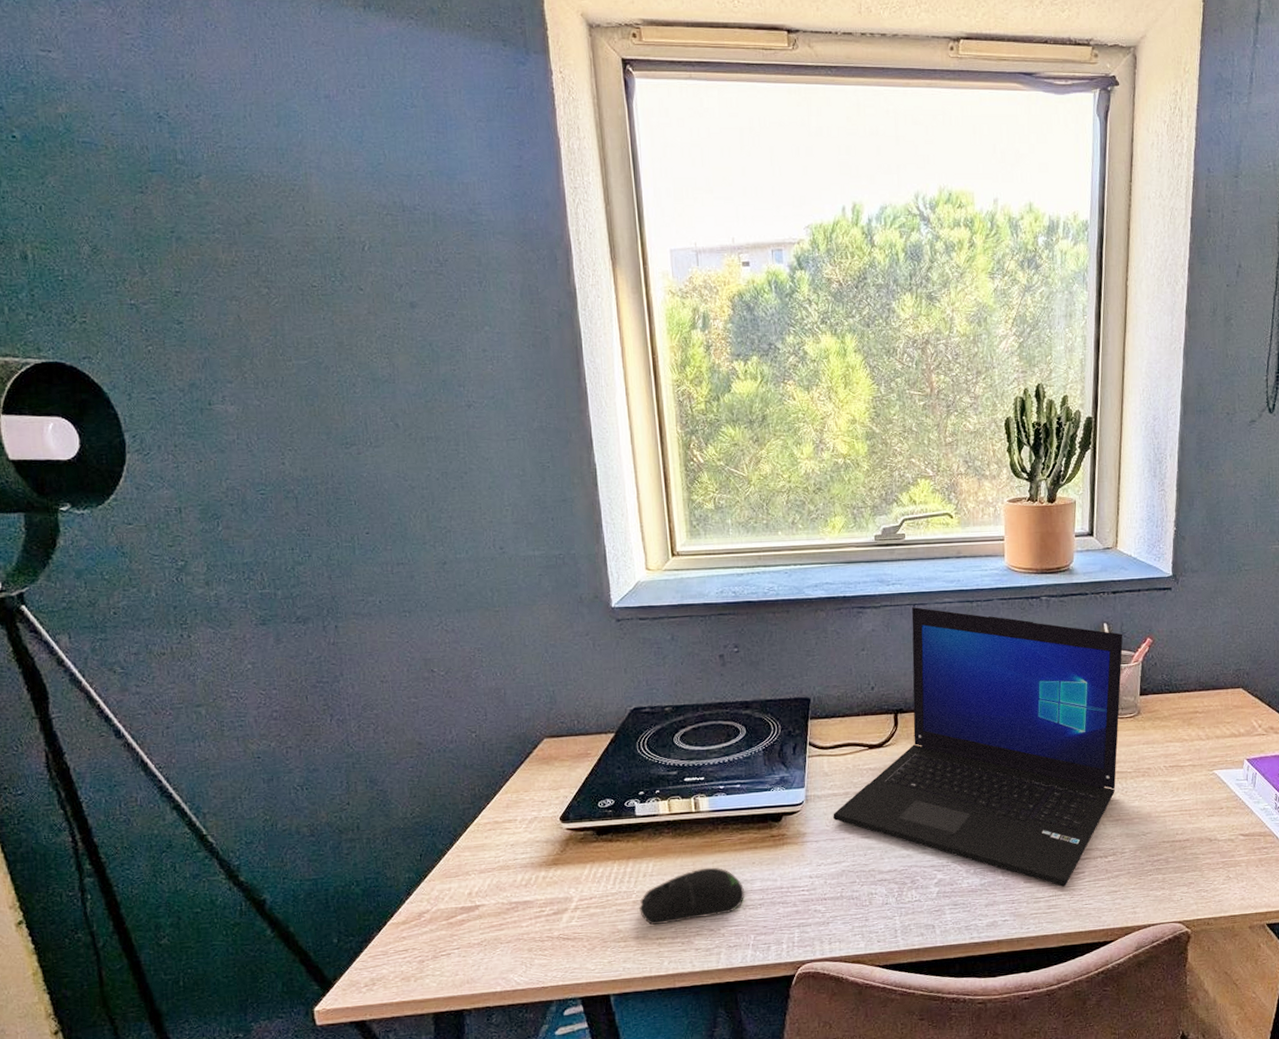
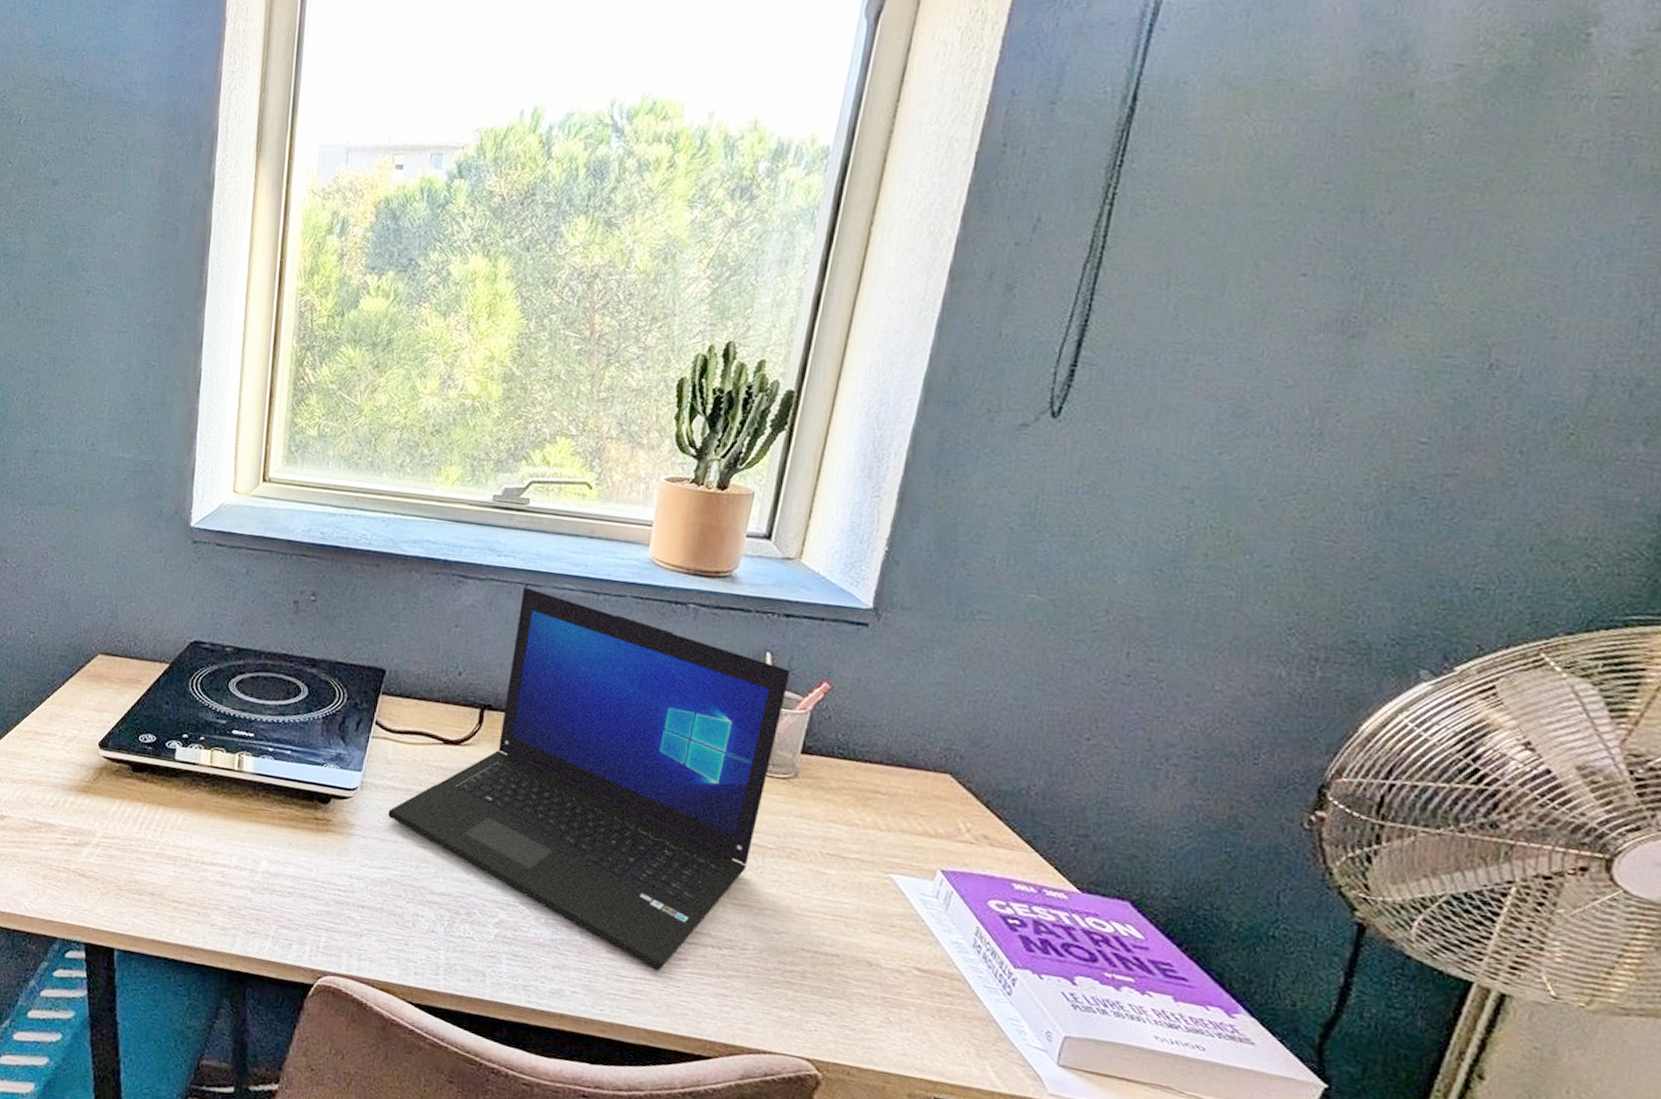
computer mouse: present [639,867,745,926] -> none [160,835,275,894]

